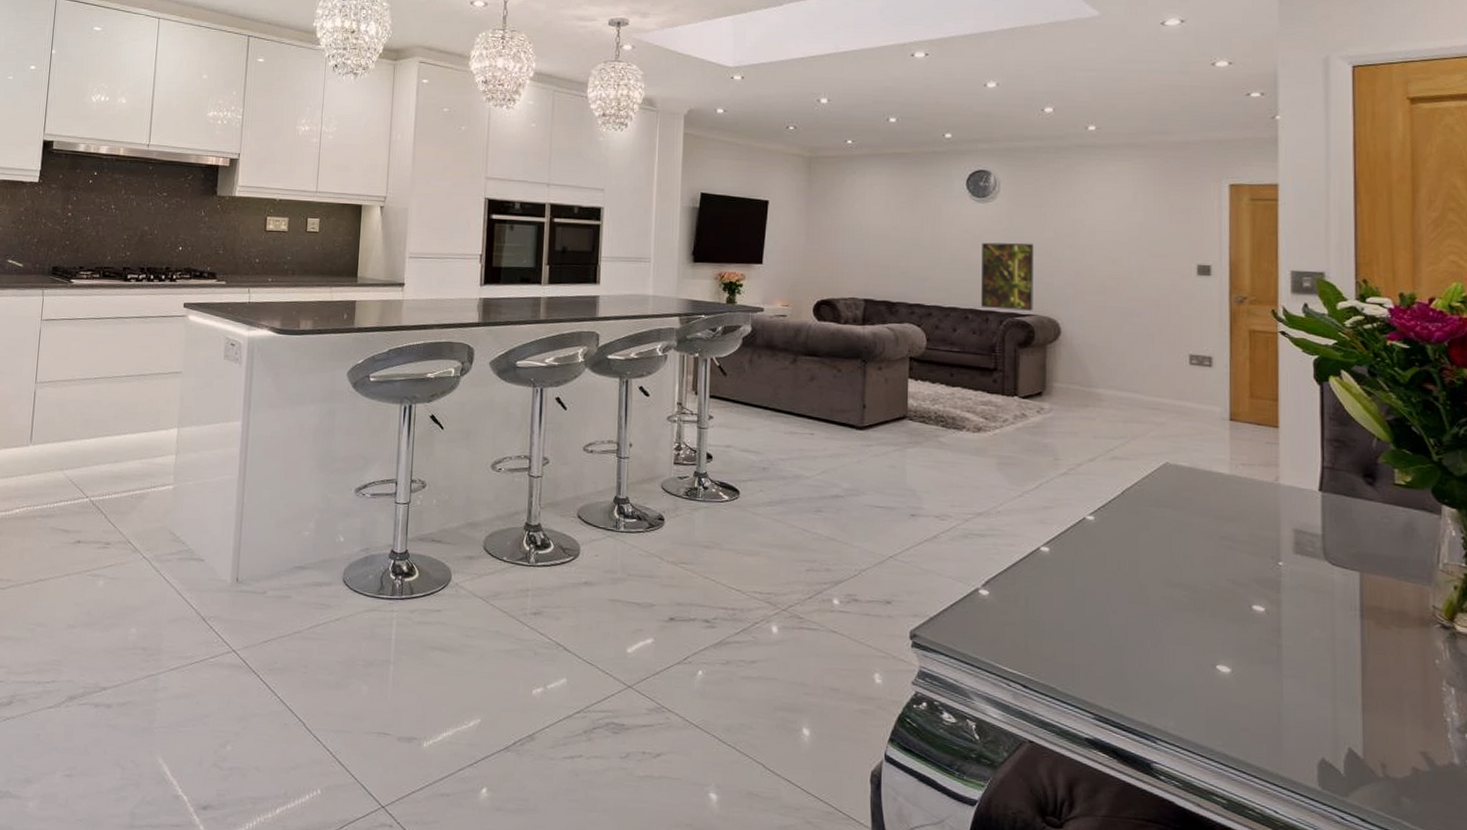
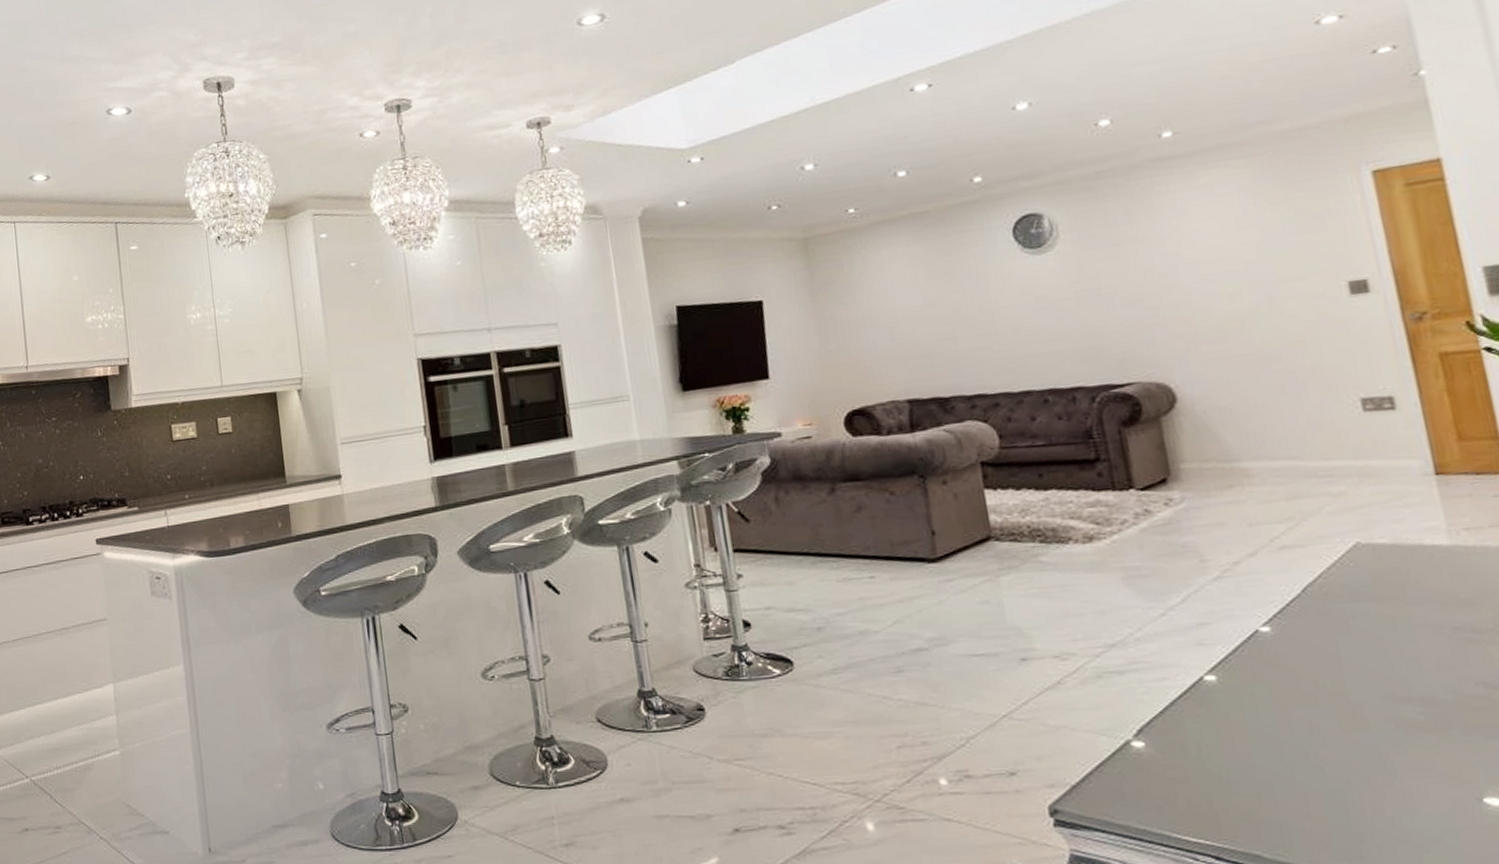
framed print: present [981,242,1034,311] -> none [1048,293,1134,385]

